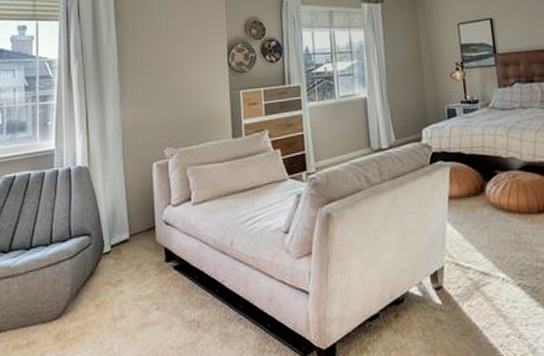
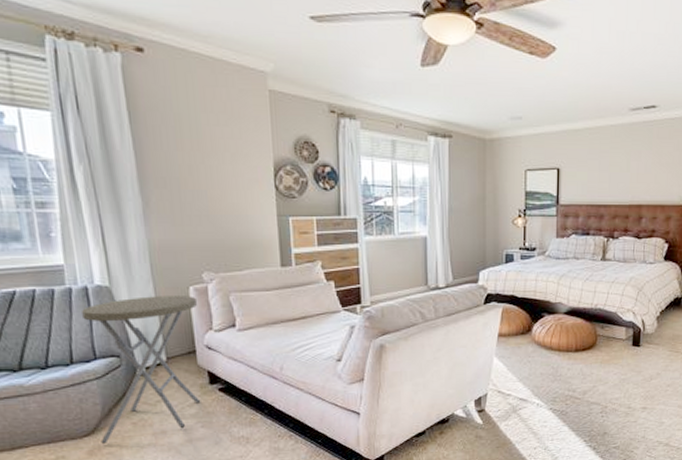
side table: none [64,171,159,328] -> present [82,296,200,444]

